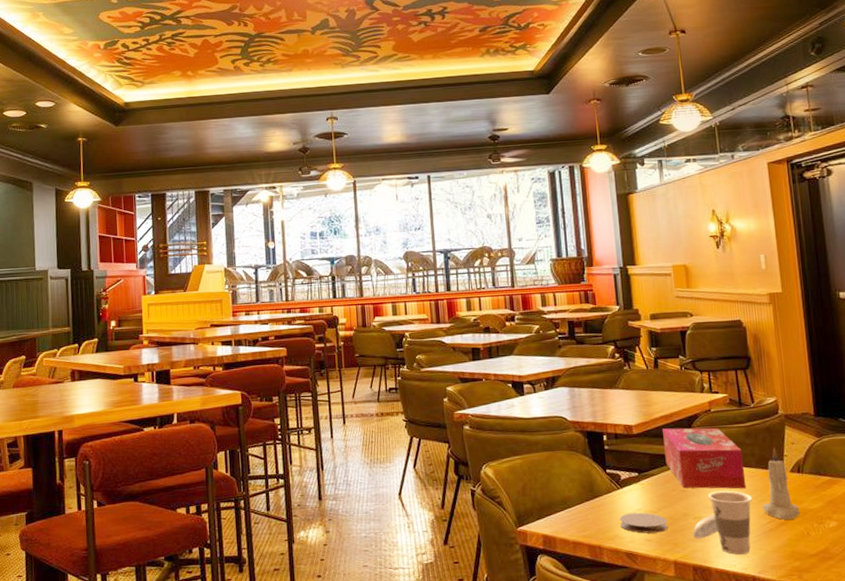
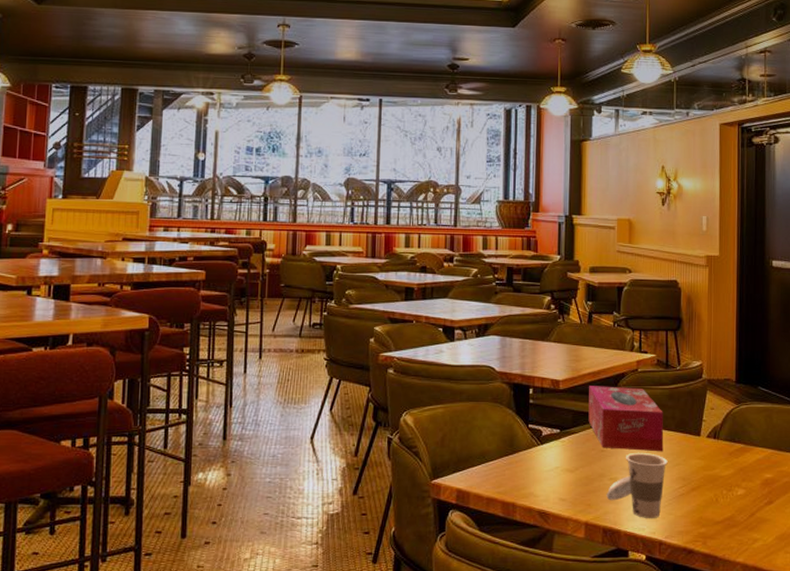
coaster: present [620,512,669,534] -> none [536,470,584,492]
candle: present [761,448,800,520] -> none [676,412,711,485]

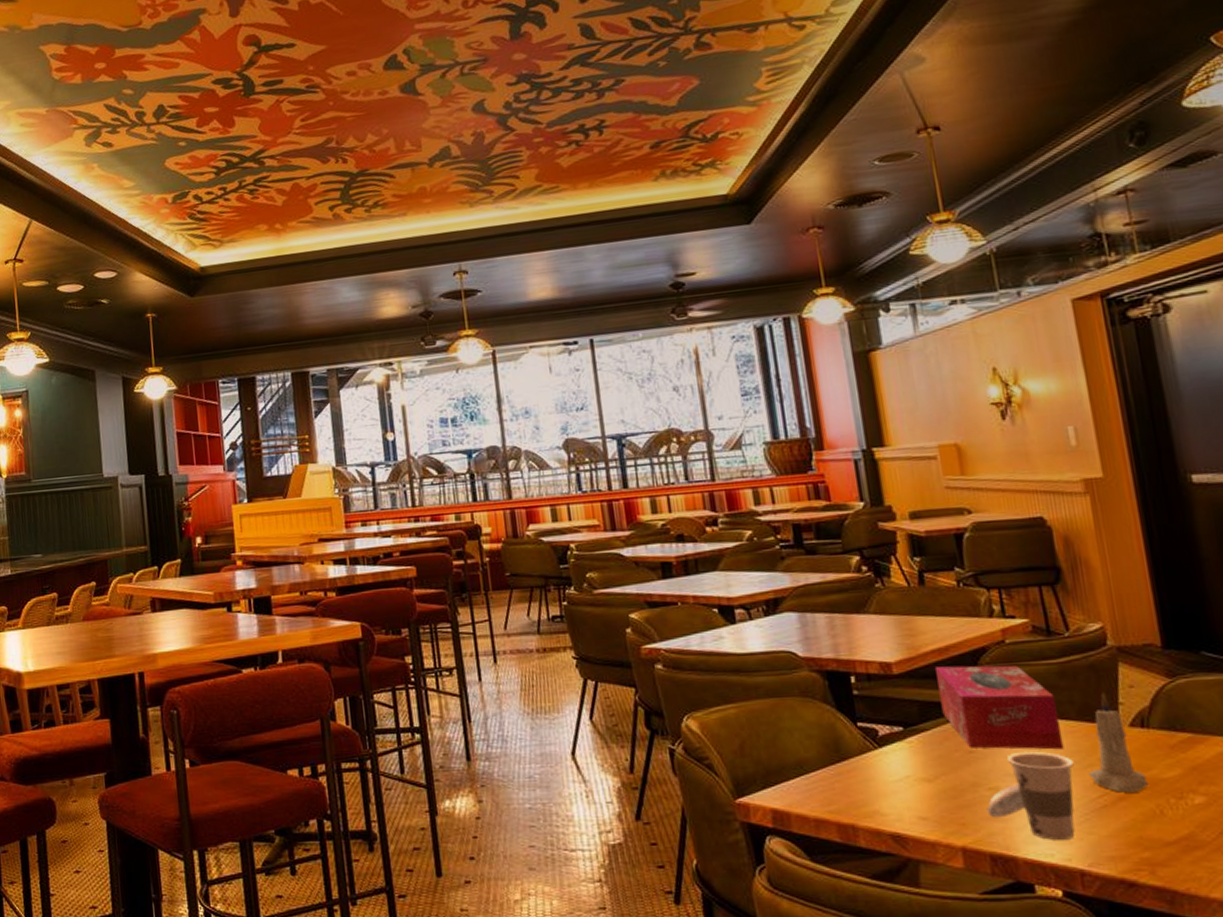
candle: none [676,412,711,485] -> present [1088,693,1148,793]

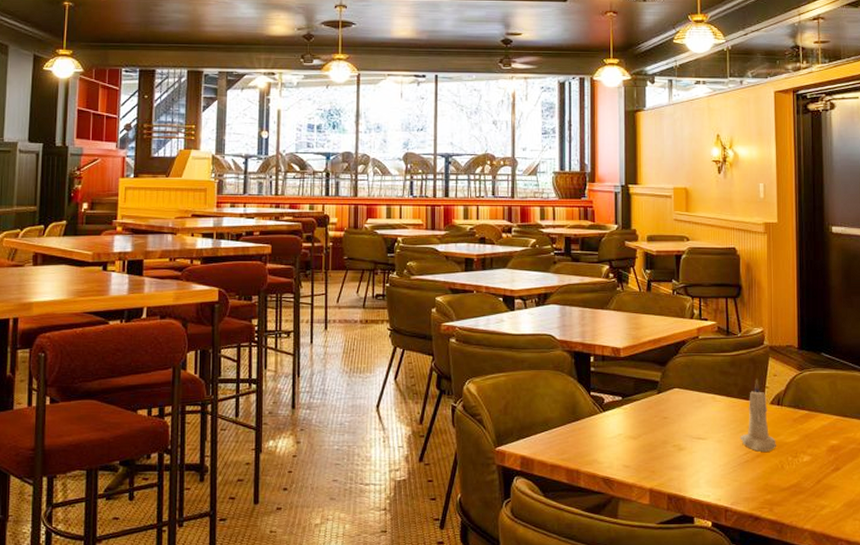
tissue box: present [935,665,1064,750] -> none [650,353,727,419]
cup: present [986,752,1075,840] -> none [670,420,731,485]

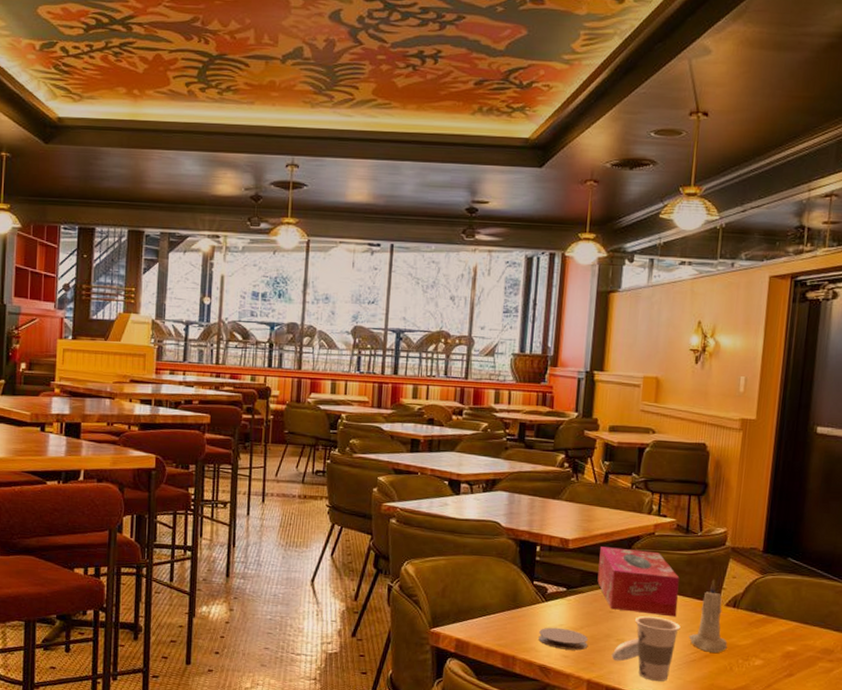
coaster: none [600,437,647,459] -> present [538,627,588,650]
tissue box: none [650,353,727,419] -> present [597,547,680,617]
cup: none [670,420,731,485] -> present [611,616,681,681]

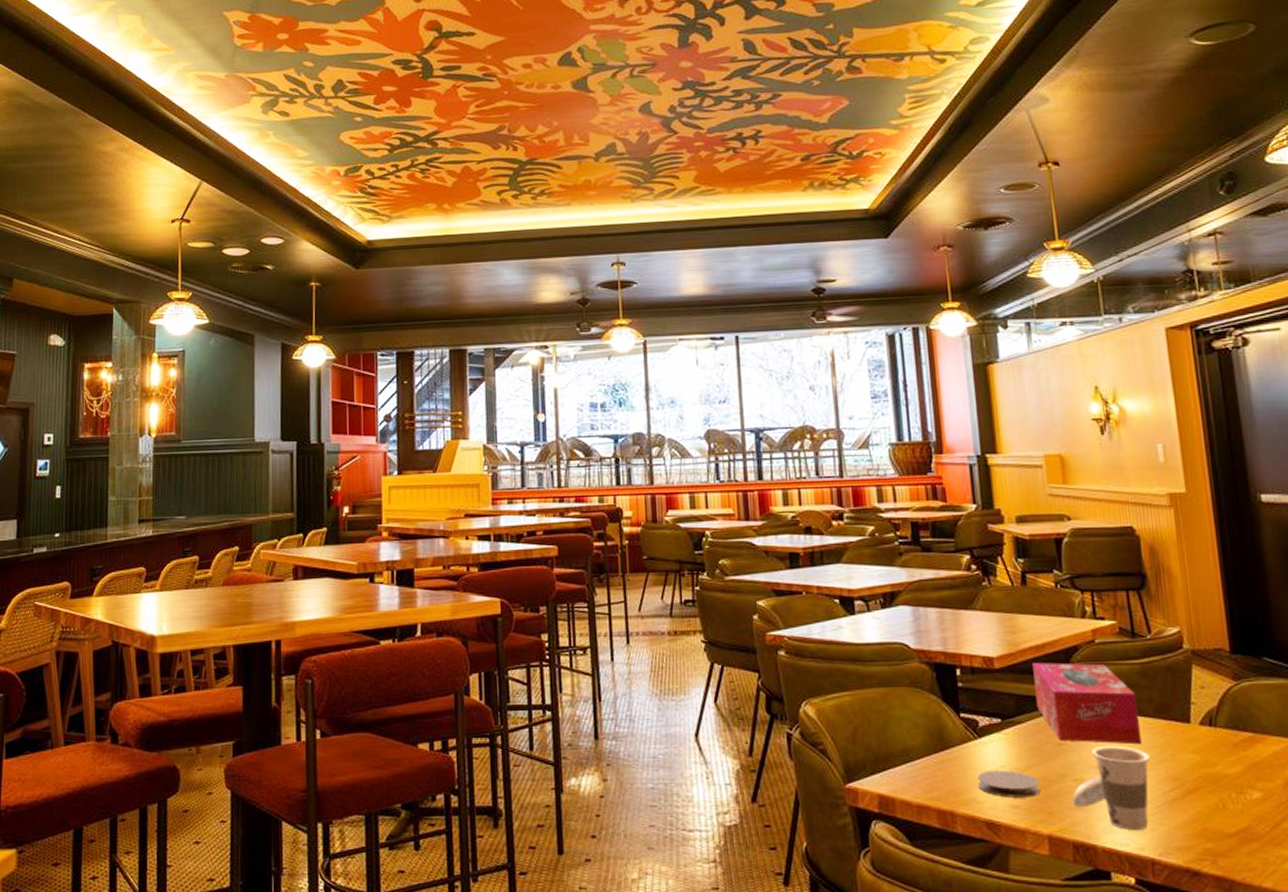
candle: present [688,579,727,653] -> none [1162,692,1213,787]

